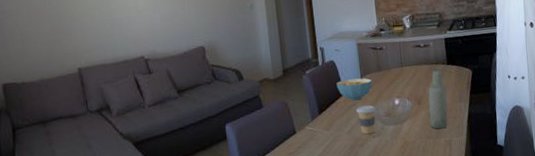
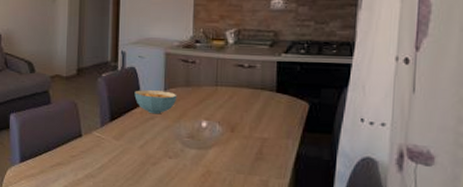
coffee cup: present [356,105,376,135] -> none [153,121,178,154]
bottle: present [428,68,448,129] -> none [243,95,271,166]

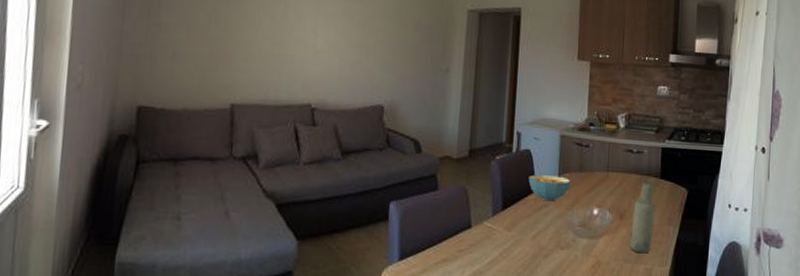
bottle: none [243,95,271,166] -> present [630,181,656,254]

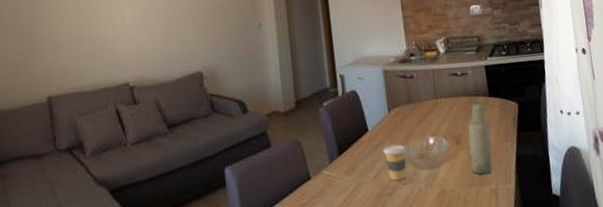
cereal bowl: present [528,174,571,202] -> none [359,111,402,139]
coffee cup: none [546,208,570,245] -> present [383,144,407,181]

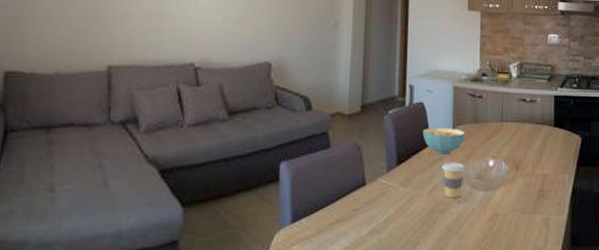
cereal bowl: none [359,111,402,139] -> present [423,128,466,155]
bottle: present [468,101,493,175] -> none [527,130,550,203]

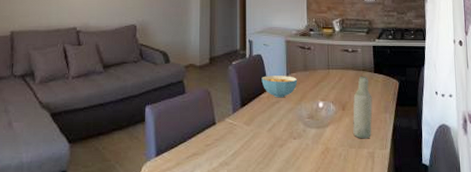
coffee cup: present [442,162,466,198] -> none [279,104,299,135]
bottle: none [527,130,550,203] -> present [353,76,373,139]

